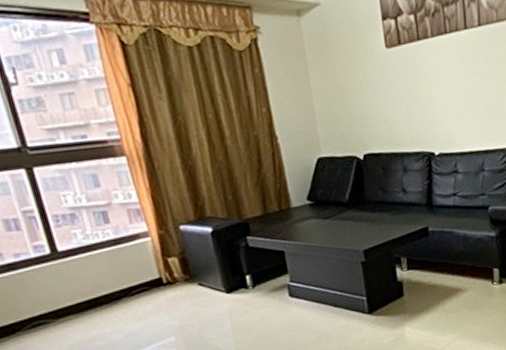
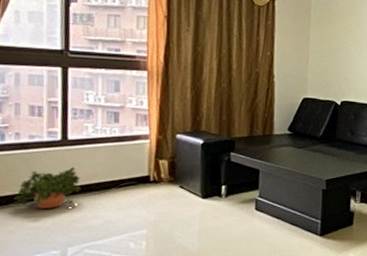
potted plant: none [19,280,90,332] -> present [15,166,82,208]

